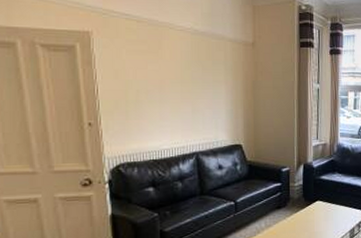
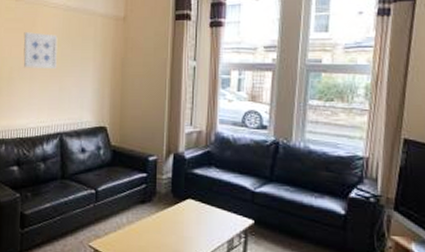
wall art: none [149,55,189,92] -> present [23,32,58,70]

